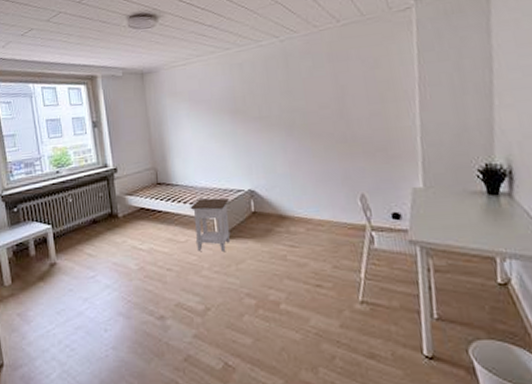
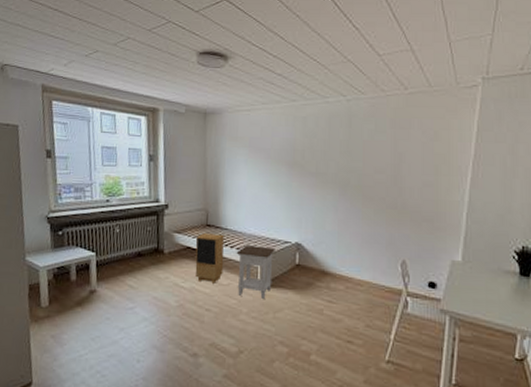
speaker: none [148,191,180,242] -> present [195,233,224,284]

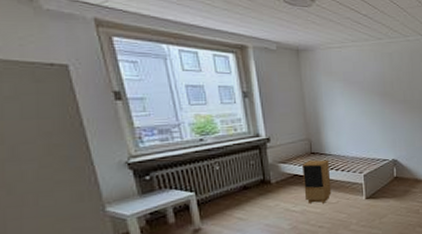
nightstand: present [236,245,275,300] -> none [341,165,376,210]

